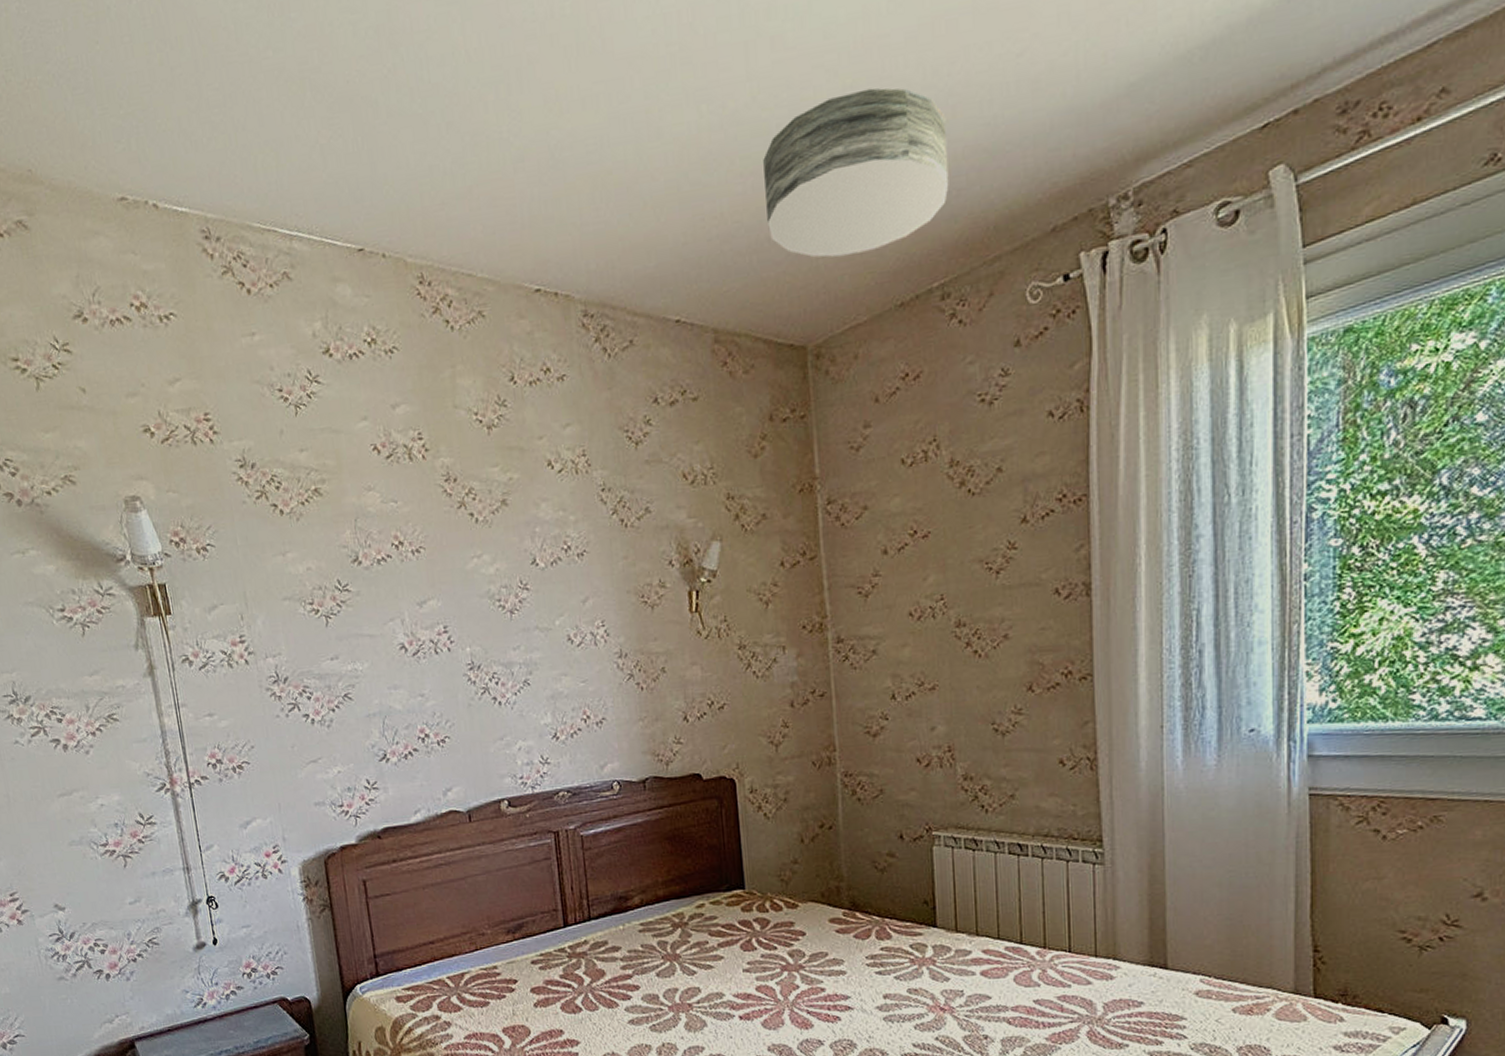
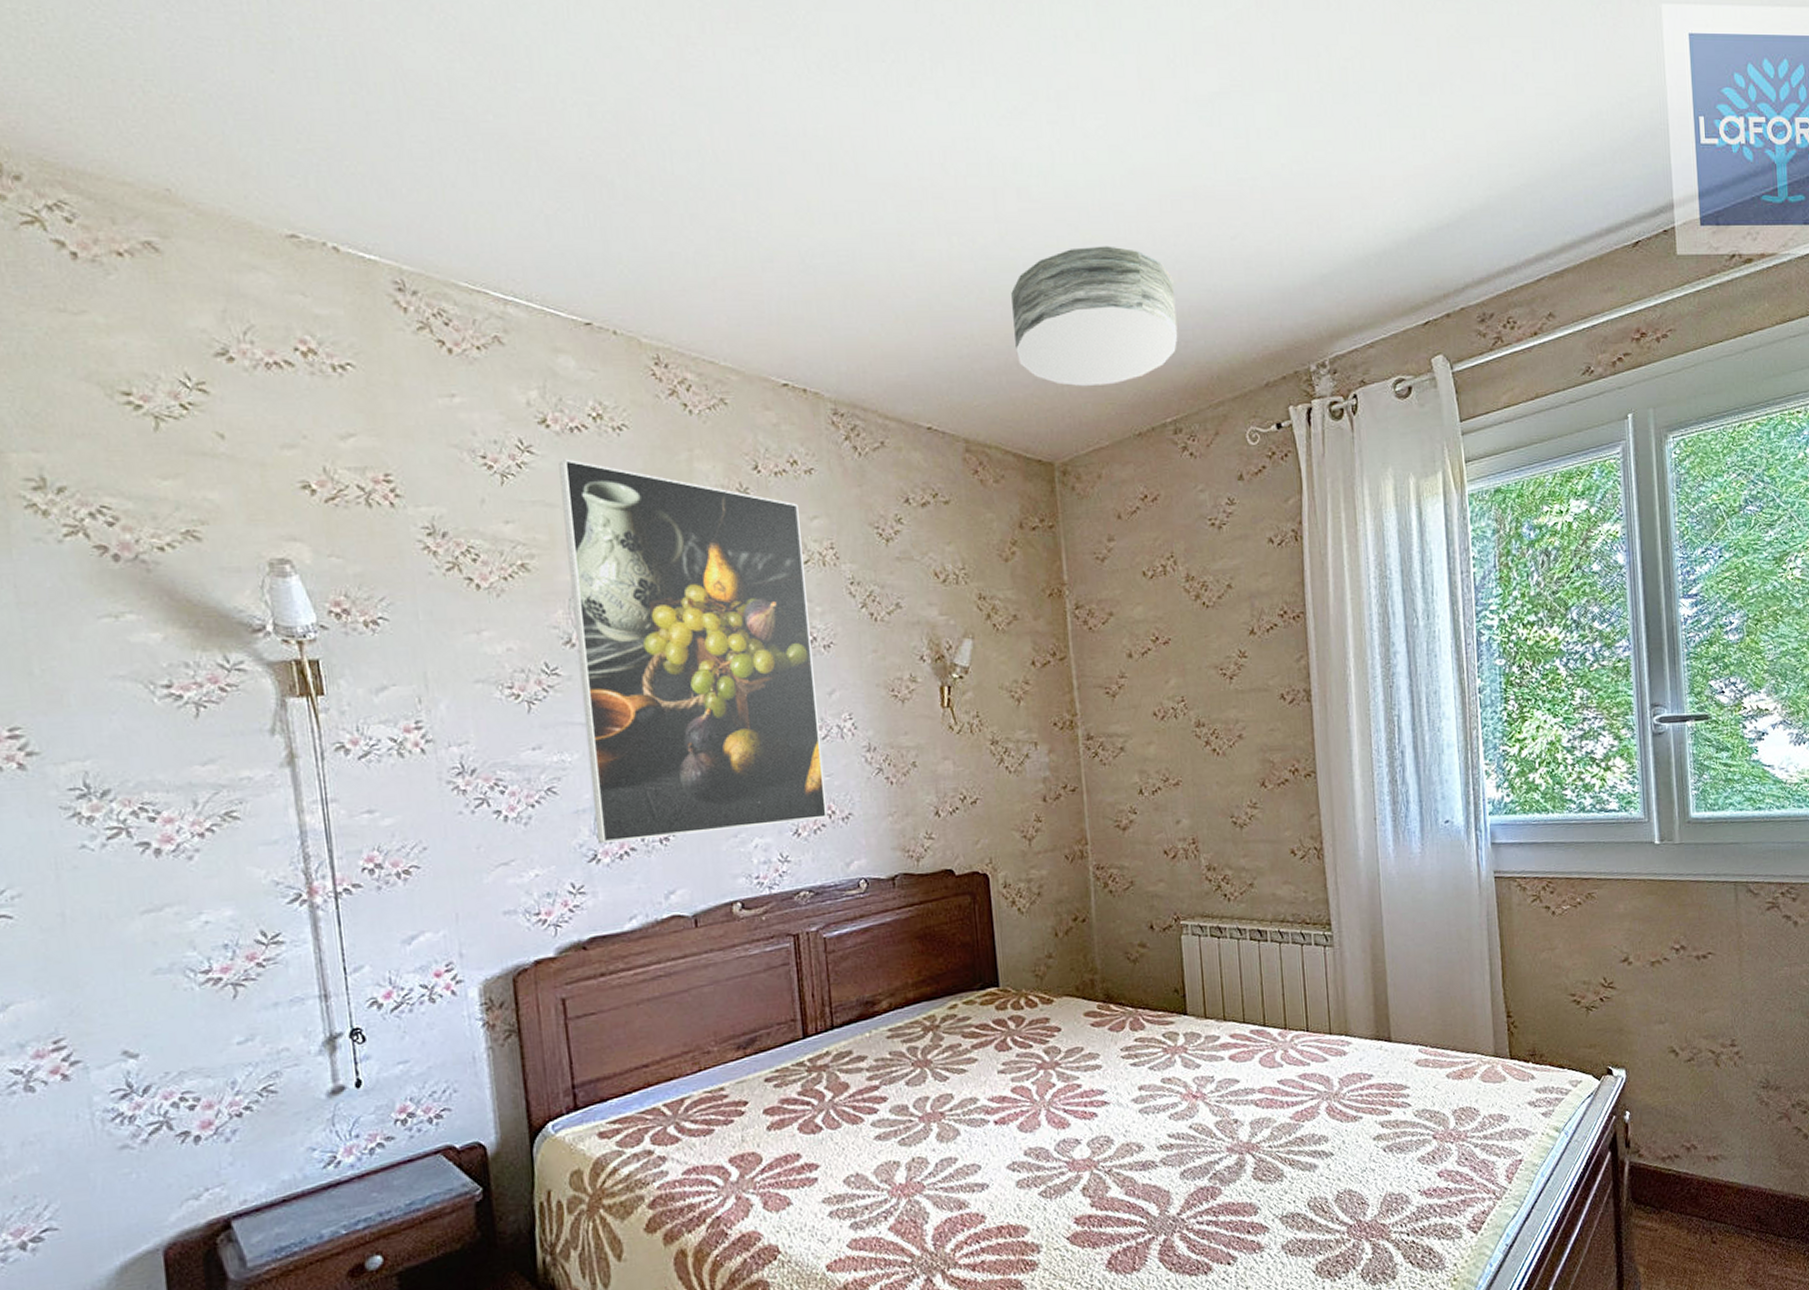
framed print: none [341,385,584,744] -> present [559,458,828,843]

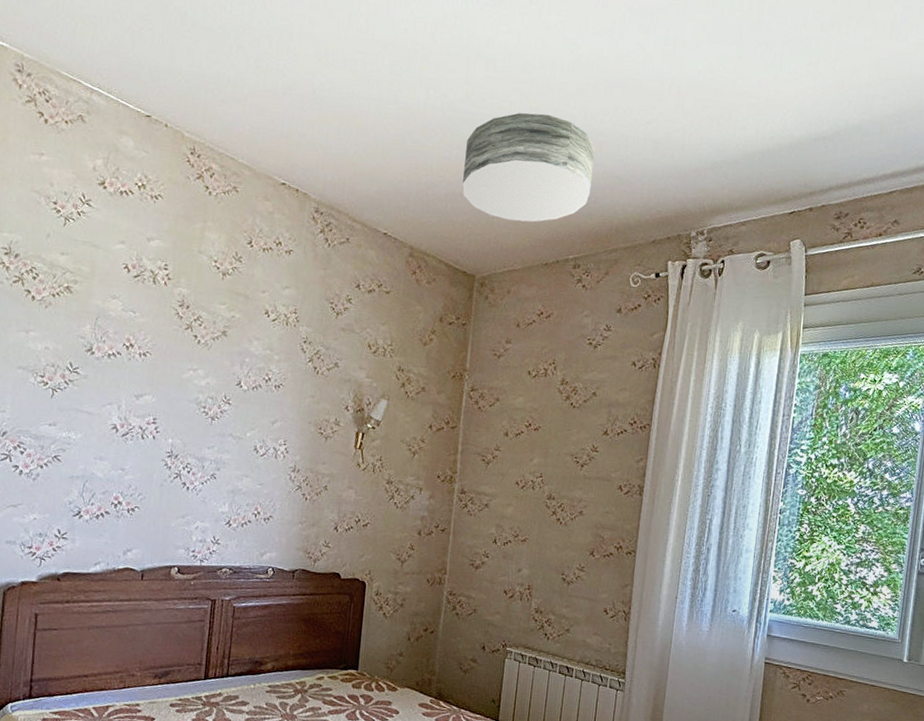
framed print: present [559,458,828,843] -> none [82,213,276,517]

